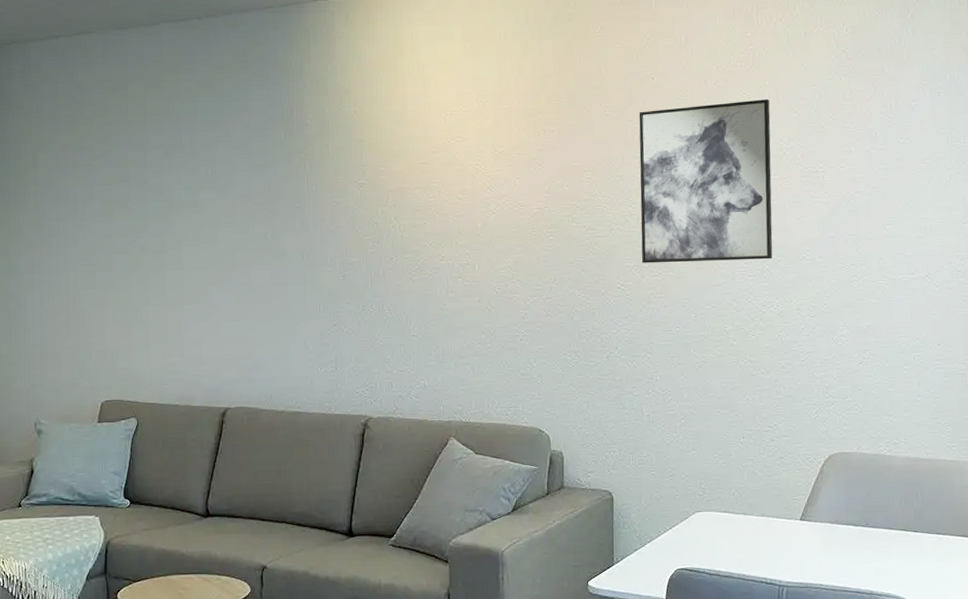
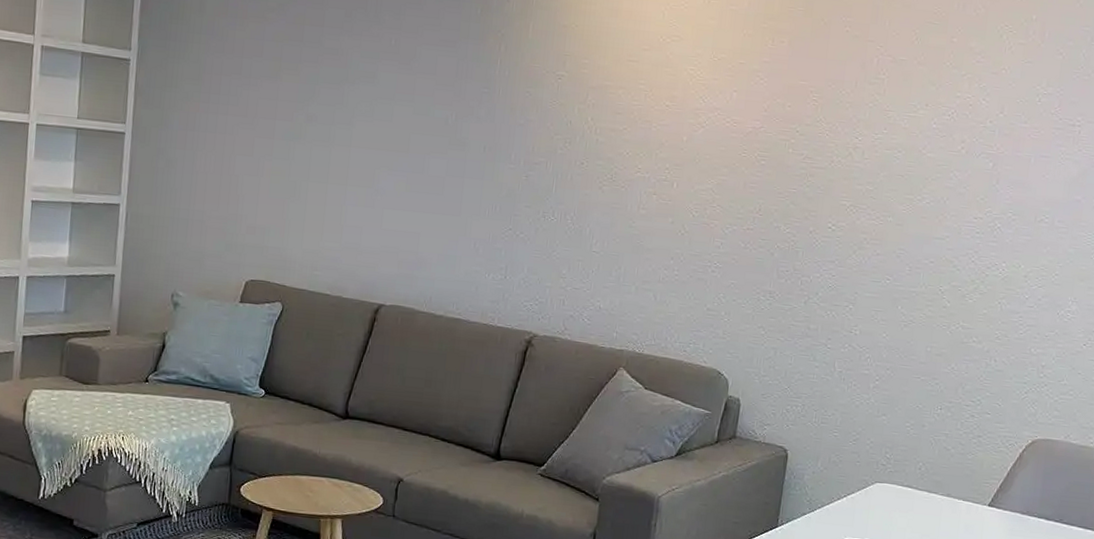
wall art: present [639,99,773,264] -> none [859,31,1033,217]

